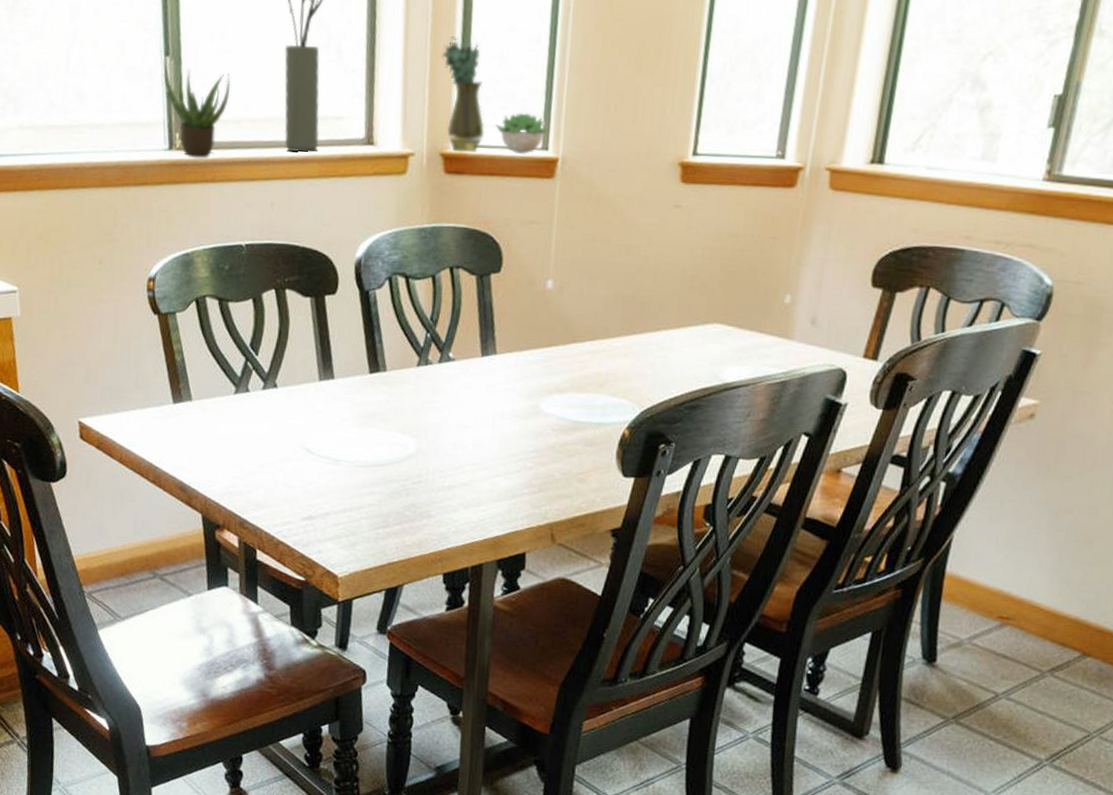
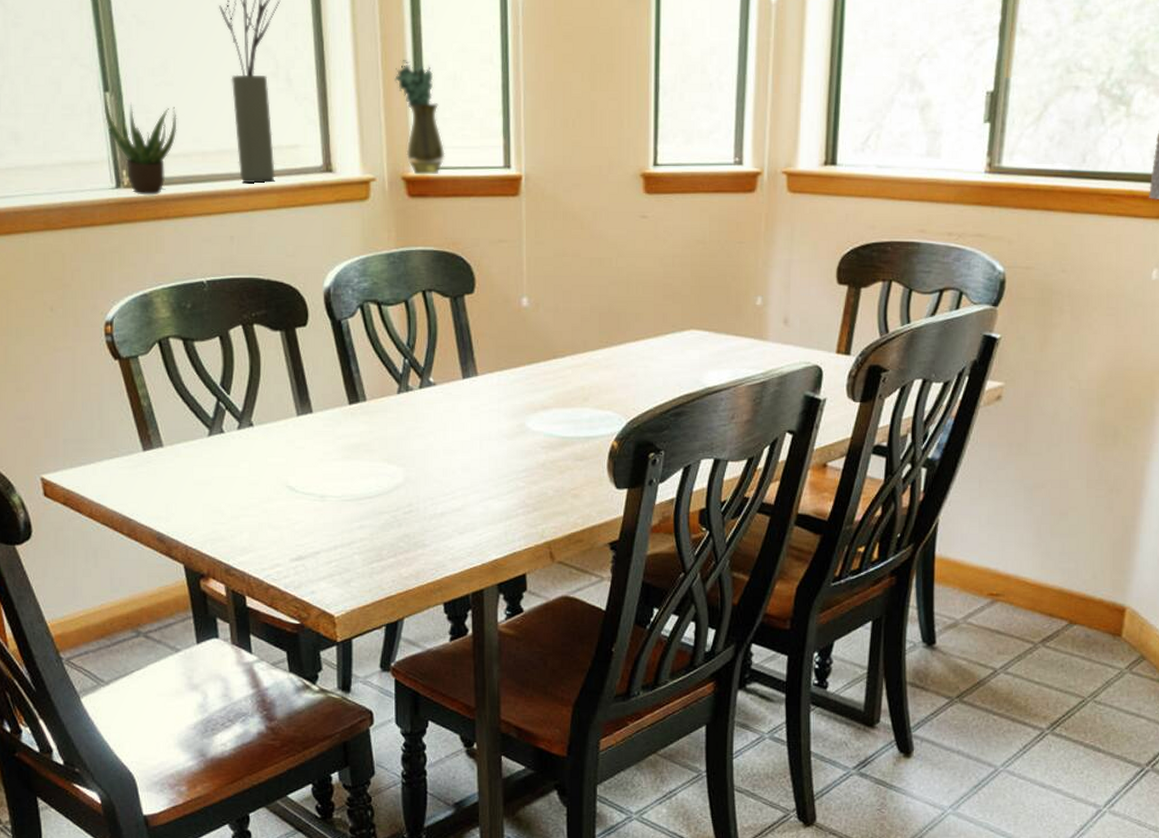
succulent plant: present [495,113,551,154] -> none [454,133,511,173]

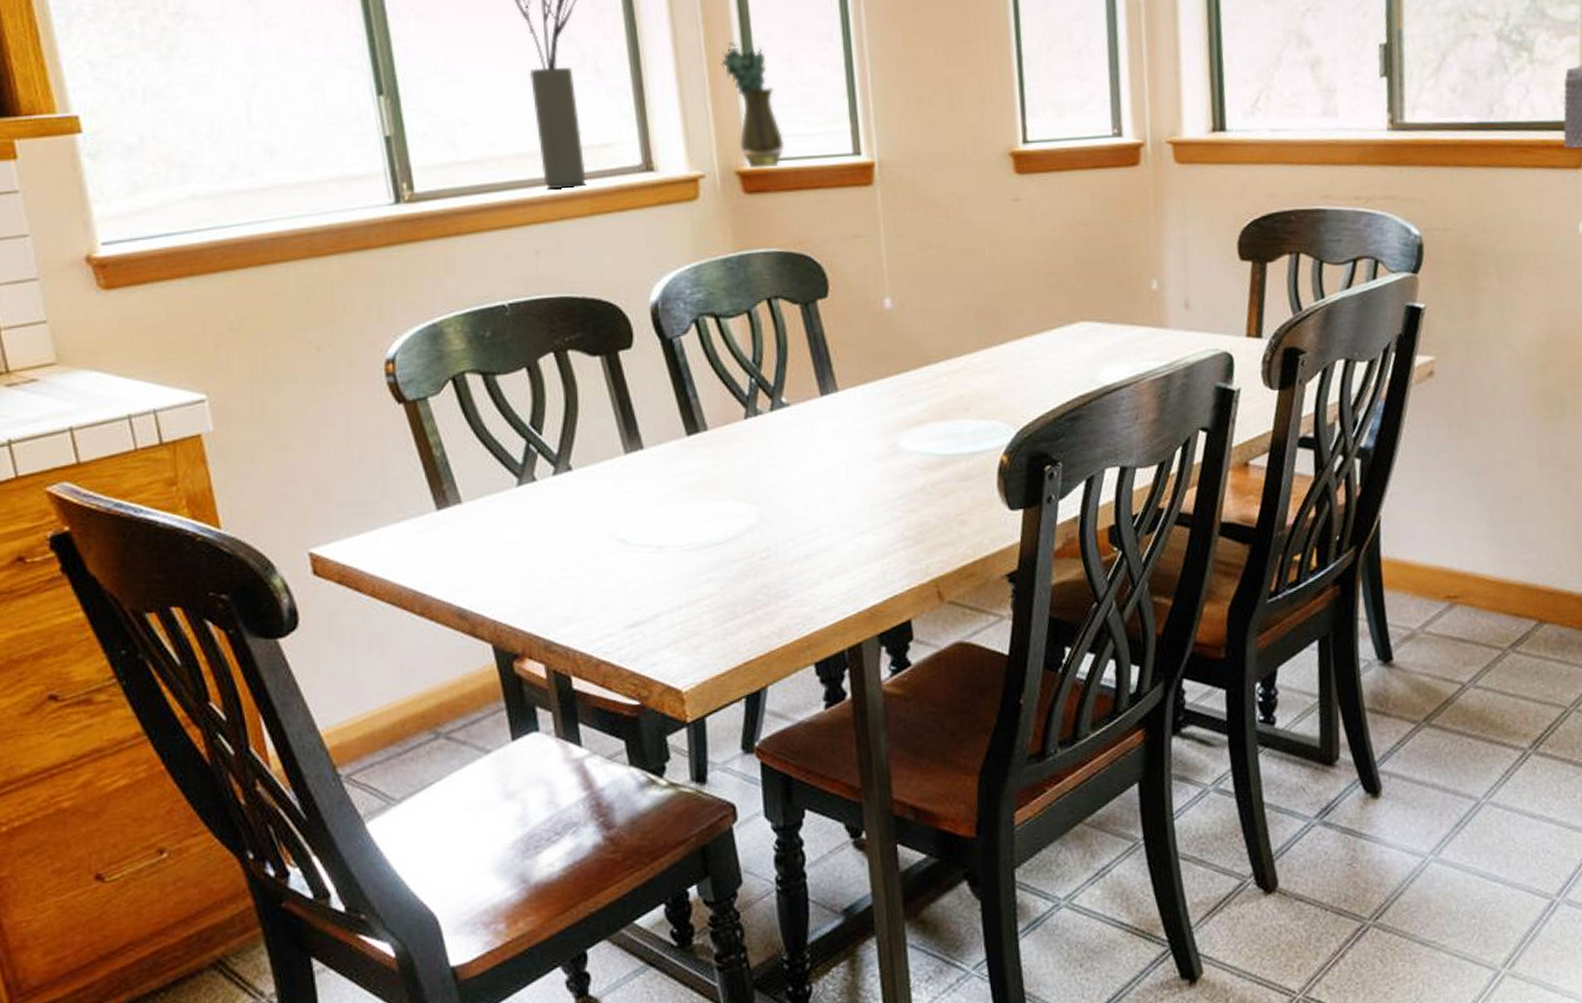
potted plant: present [104,90,177,196] -> none [377,94,467,211]

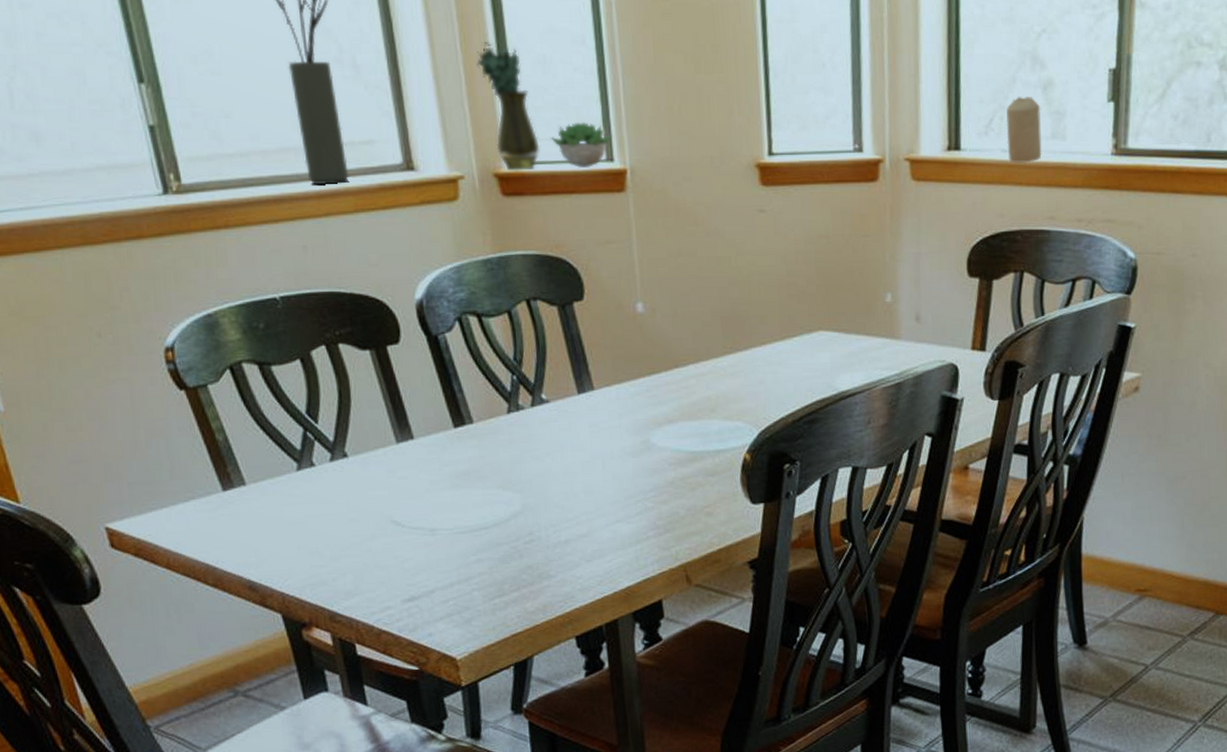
succulent plant: none [795,117,860,163] -> present [550,122,612,168]
candle: none [1273,74,1313,142] -> present [1006,96,1042,163]

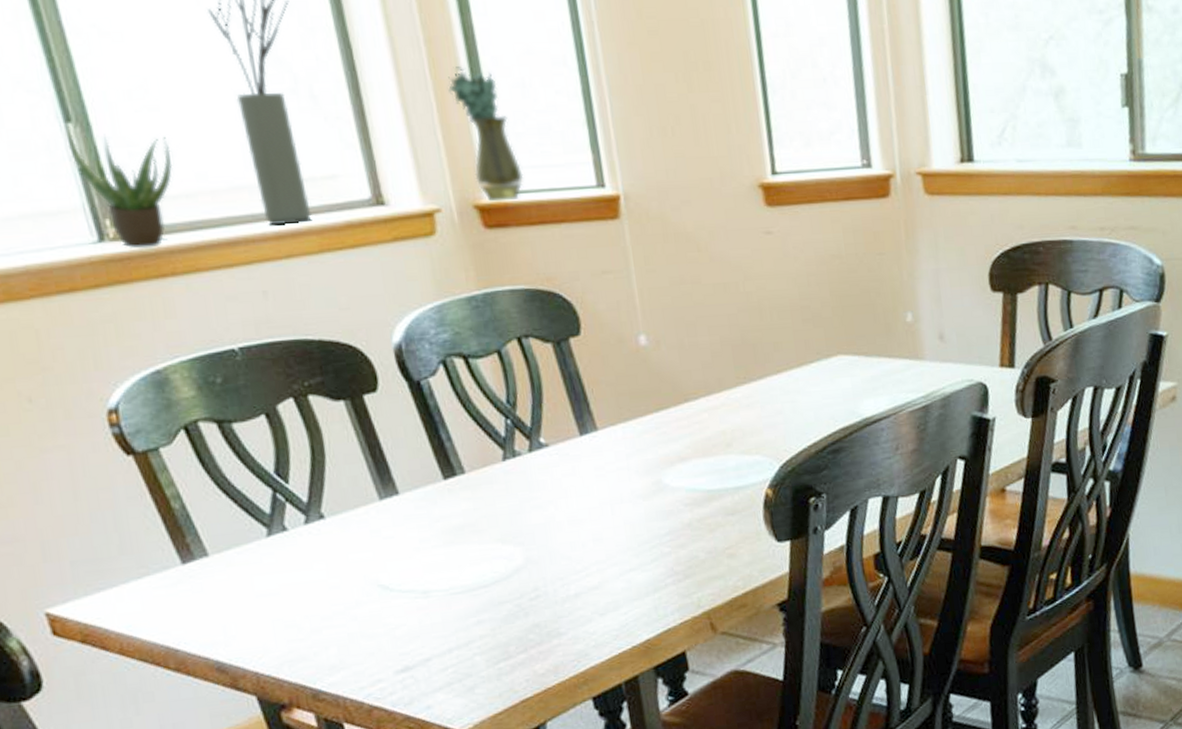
potted plant: none [138,81,230,202] -> present [65,121,173,249]
succulent plant: present [550,122,612,168] -> none [533,147,602,195]
candle: present [1006,96,1042,163] -> none [1018,104,1059,173]

